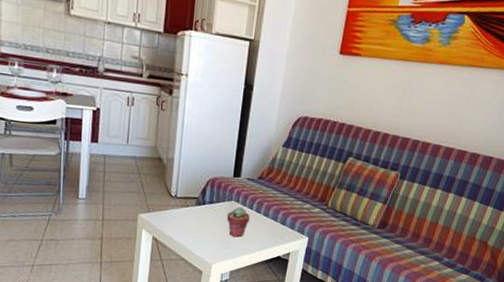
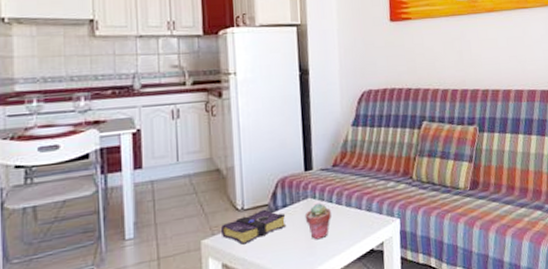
book: none [155,201,211,226] -> present [220,209,287,245]

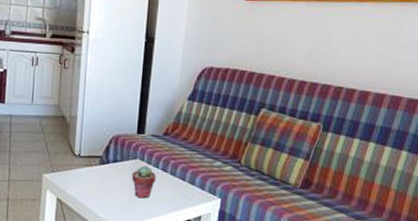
book: present [220,209,287,245] -> none [59,160,115,186]

